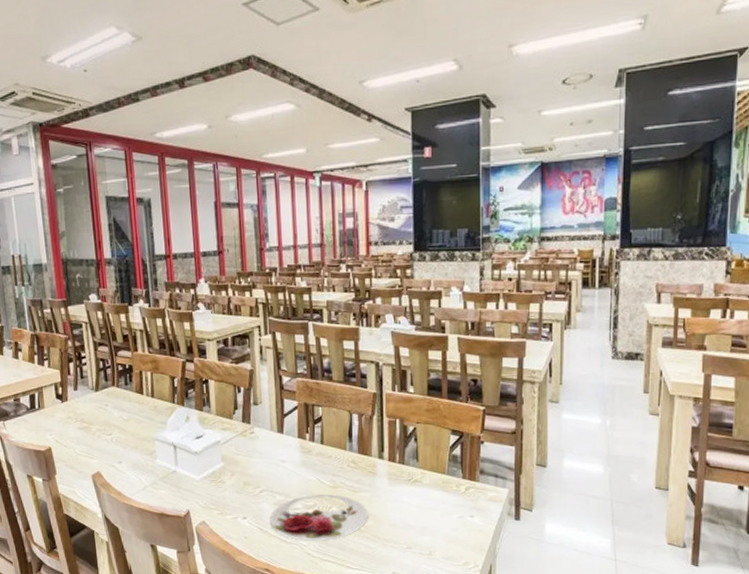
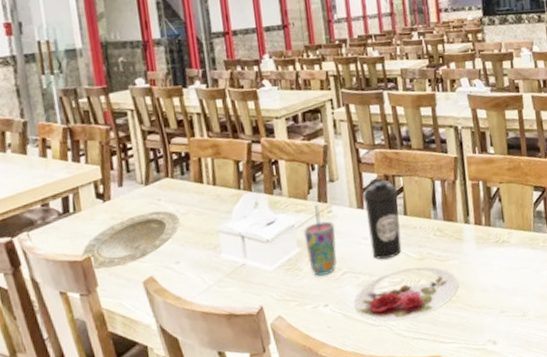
plate: none [43,415,124,460] -> present [80,211,181,270]
cup: none [228,425,257,490] -> present [303,205,338,276]
water bottle: none [283,405,317,483] -> present [362,177,402,260]

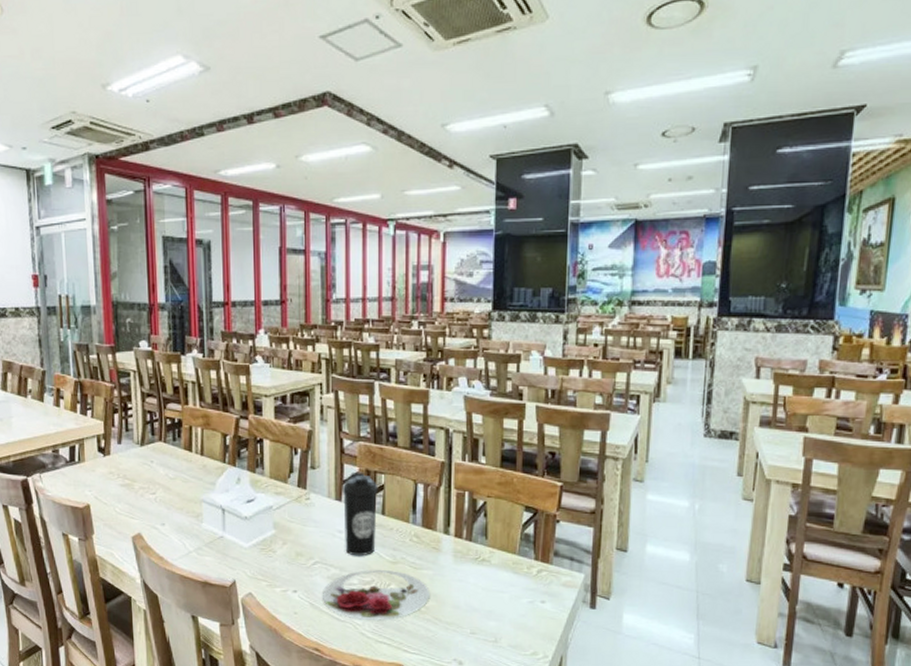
plate: present [80,211,181,270] -> none [81,472,169,519]
cup: present [303,205,338,276] -> none [281,490,311,561]

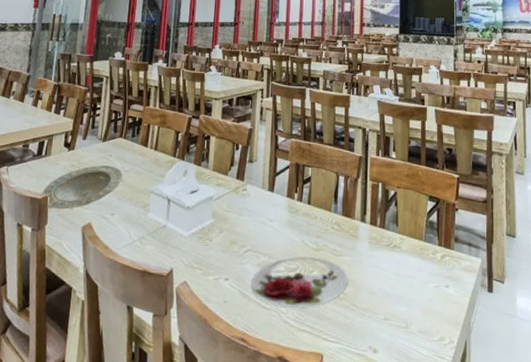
plate: none [81,472,169,519] -> present [40,165,123,210]
water bottle: present [342,472,378,557] -> none [274,165,306,244]

